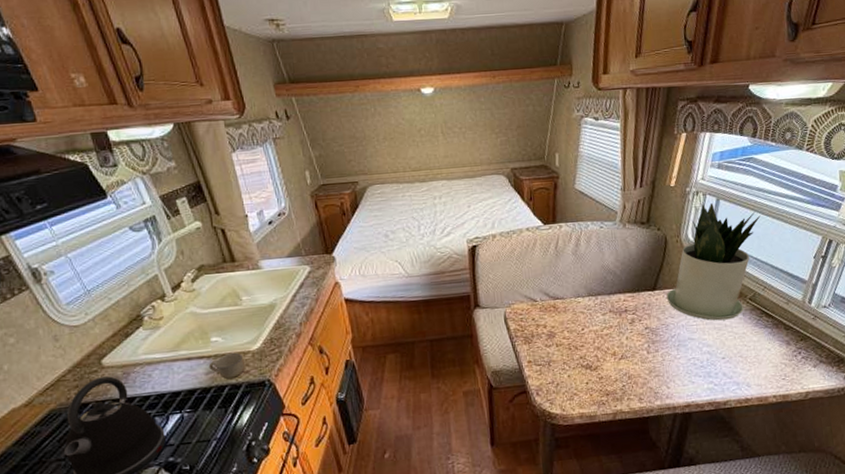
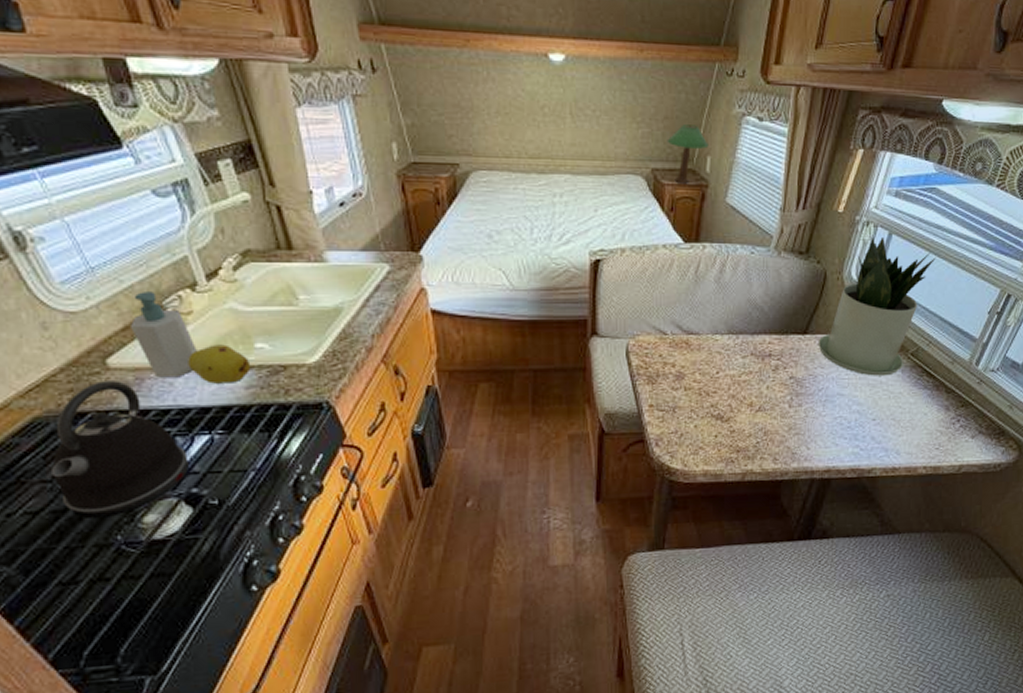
soap bottle: none [118,304,168,372] -> present [131,292,197,378]
fruit: none [161,341,209,373] -> present [188,344,251,384]
cup: present [208,352,246,379] -> none [250,364,299,397]
table lamp: none [521,130,556,178] -> present [667,124,709,184]

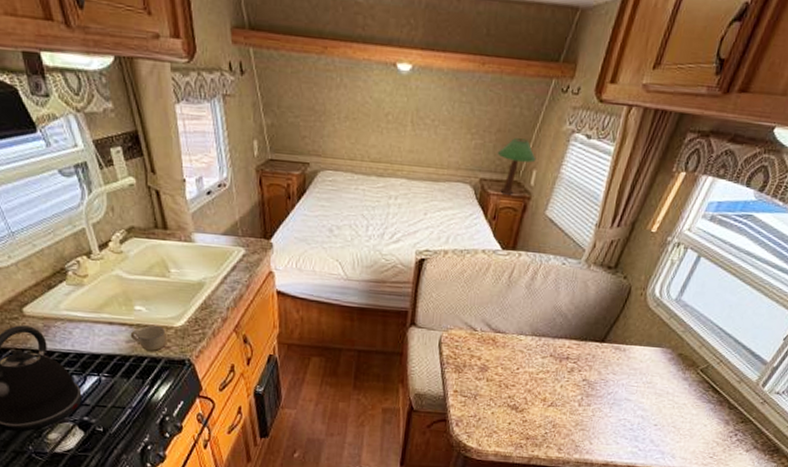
soap bottle: present [131,292,197,378] -> none [41,255,90,328]
fruit: present [188,344,251,384] -> none [83,304,131,337]
cup: none [250,364,299,397] -> present [130,325,167,352]
planter: present [818,238,936,376] -> none [613,258,741,388]

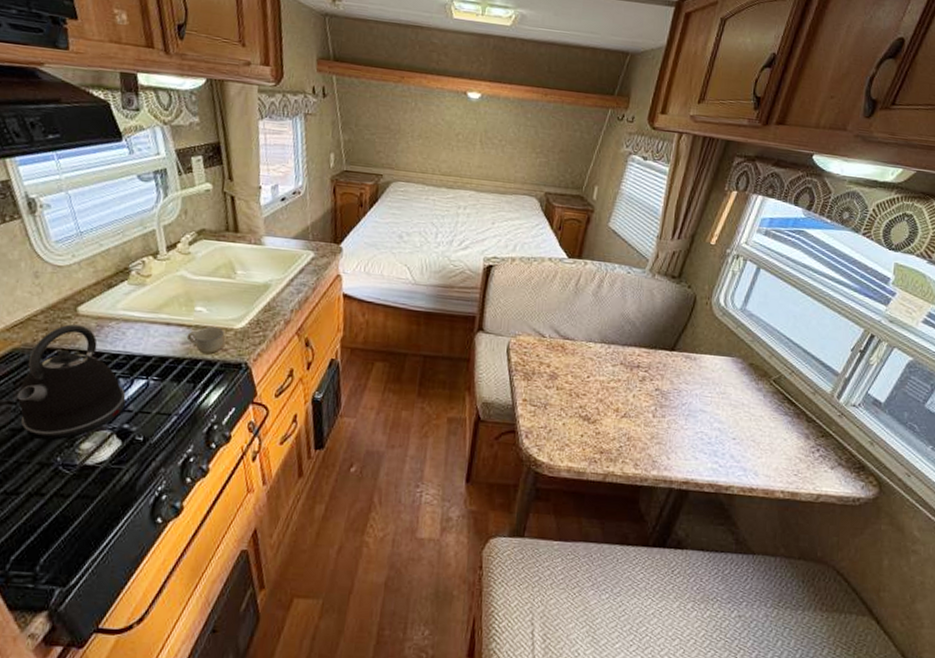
table lamp: present [497,138,536,195] -> none [560,157,597,208]

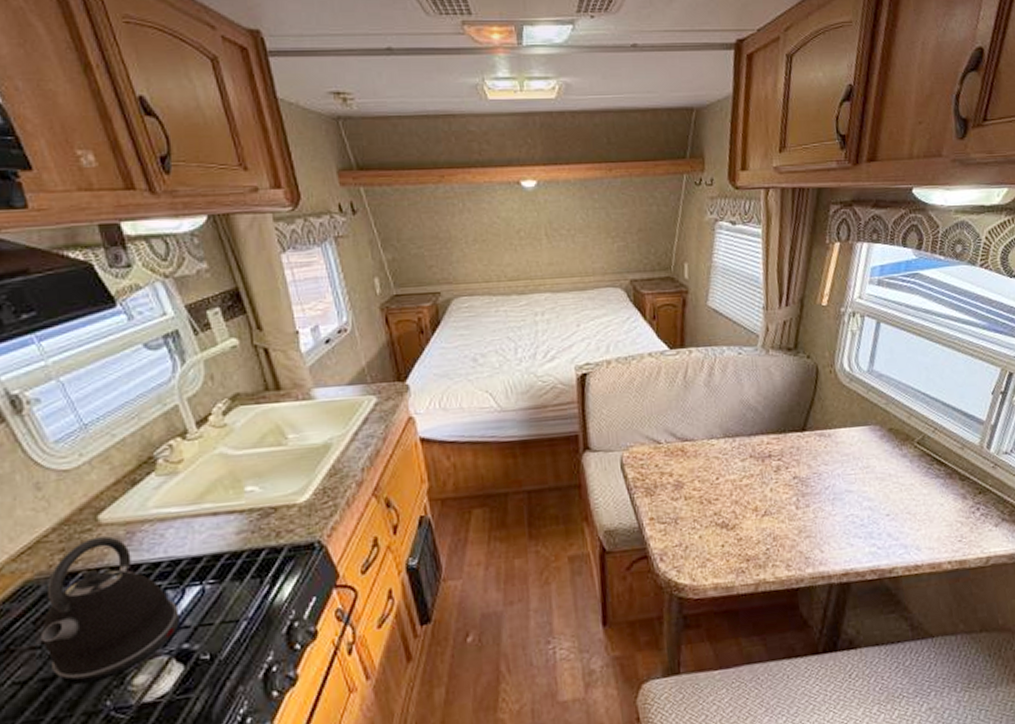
cup: present [186,326,226,355] -> none [241,505,290,541]

